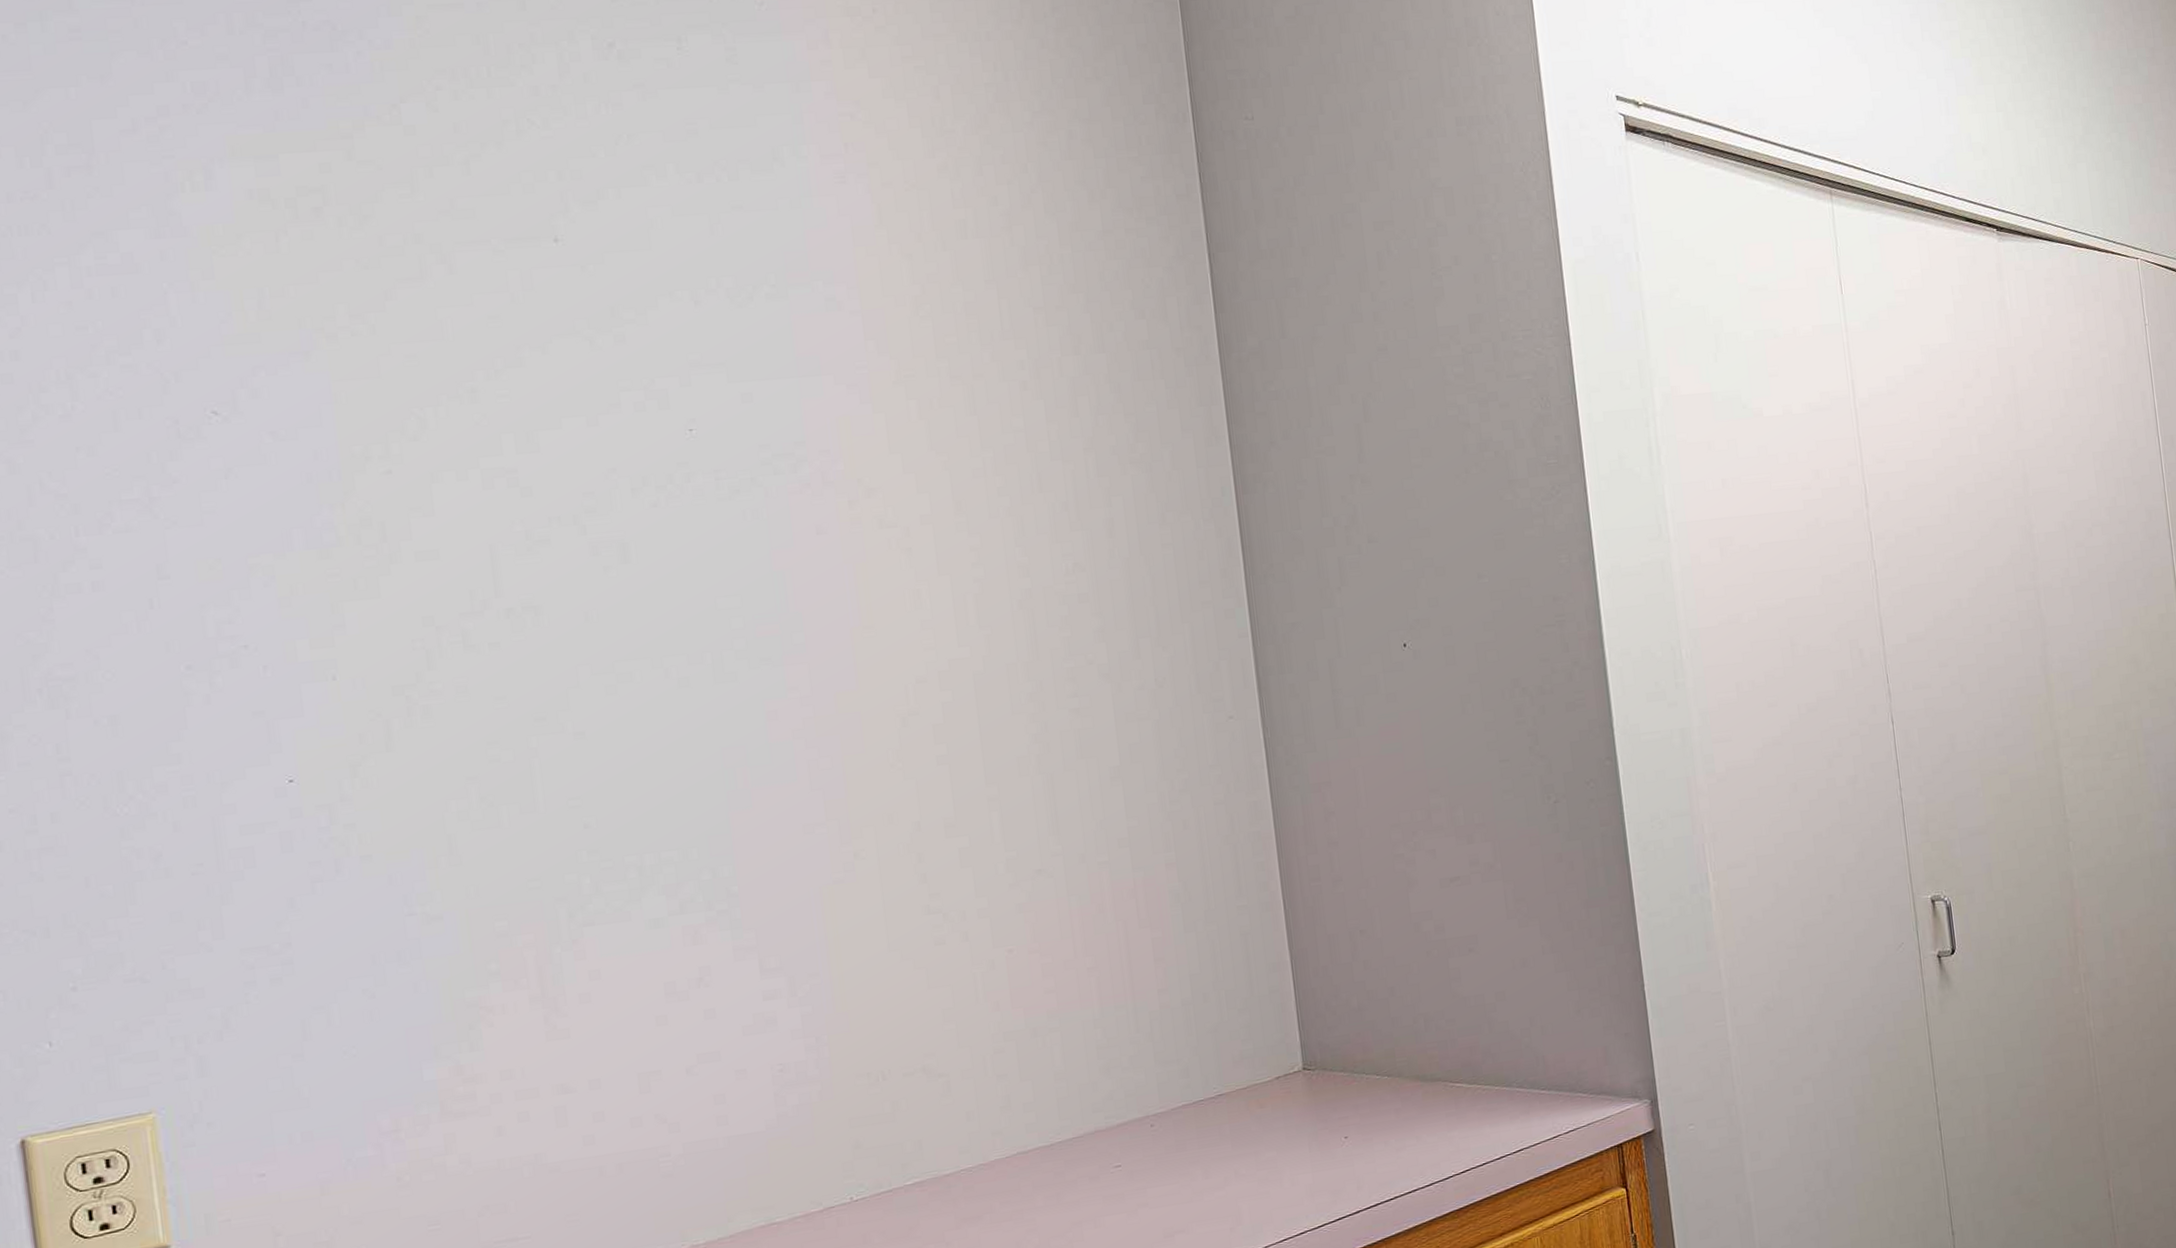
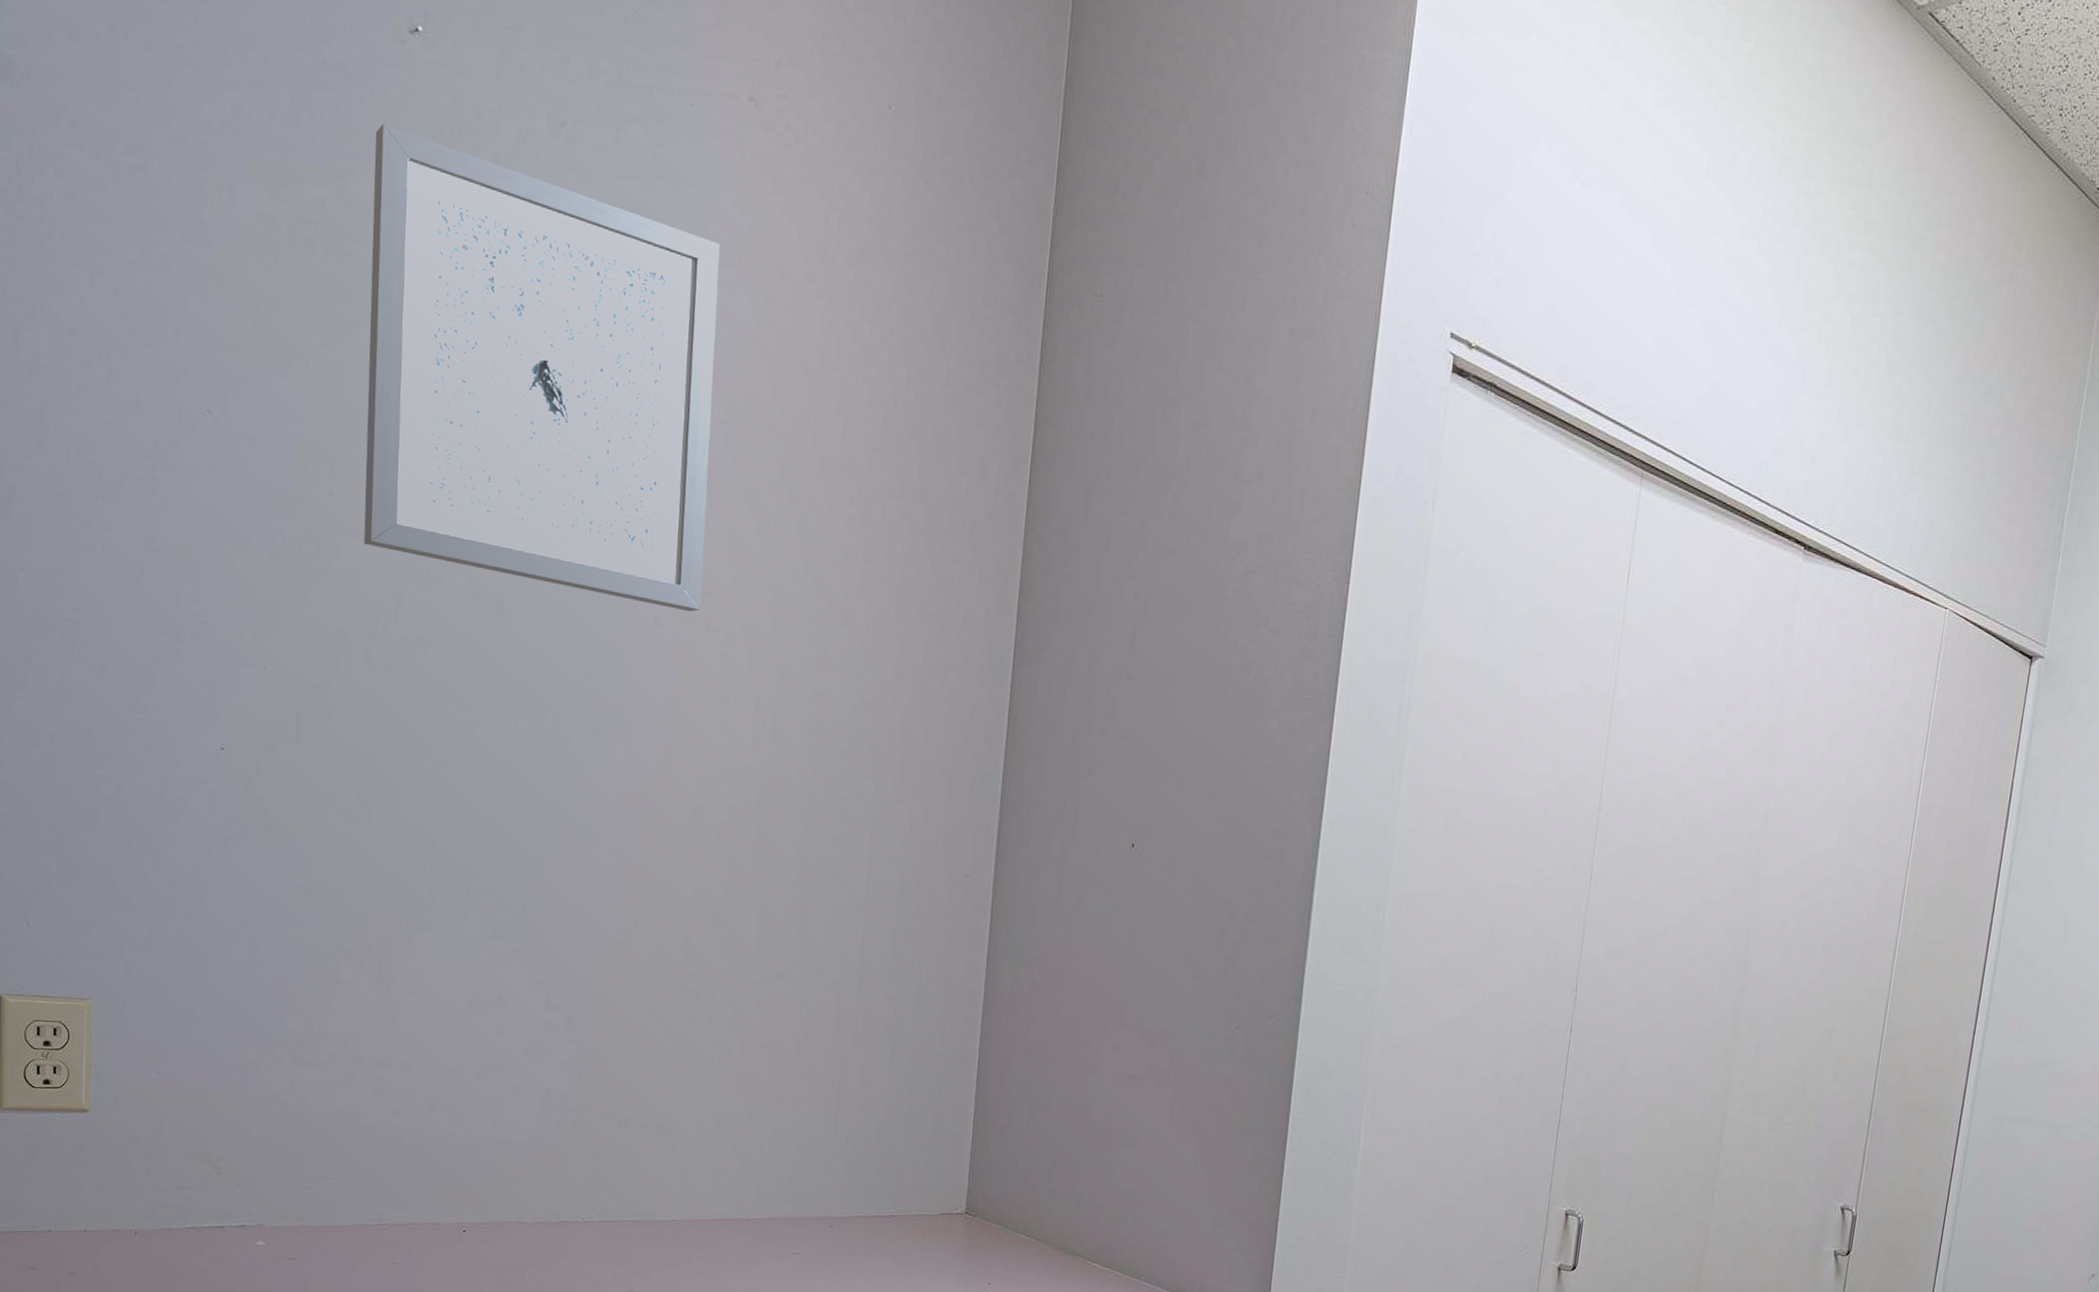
wall art: none [382,75,869,520] -> present [363,124,720,612]

